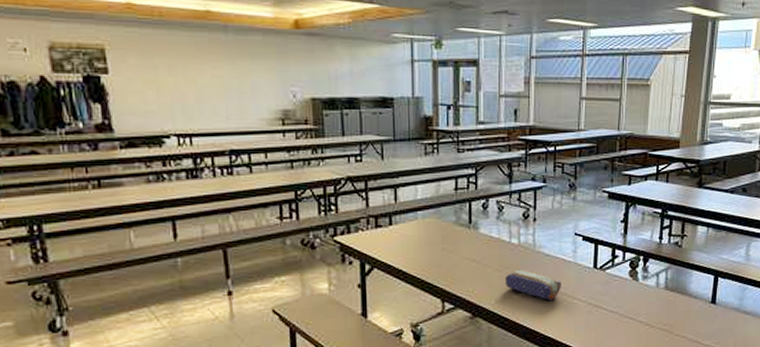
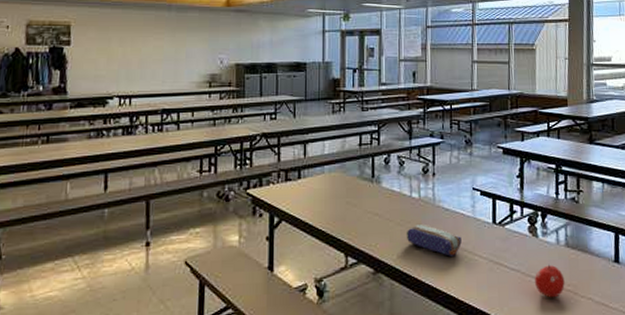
fruit: none [632,306,661,337] -> present [535,264,565,298]

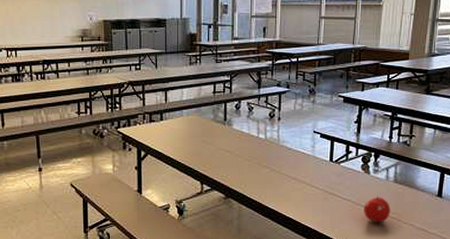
pencil case: present [406,223,462,256] -> none [253,160,301,187]

